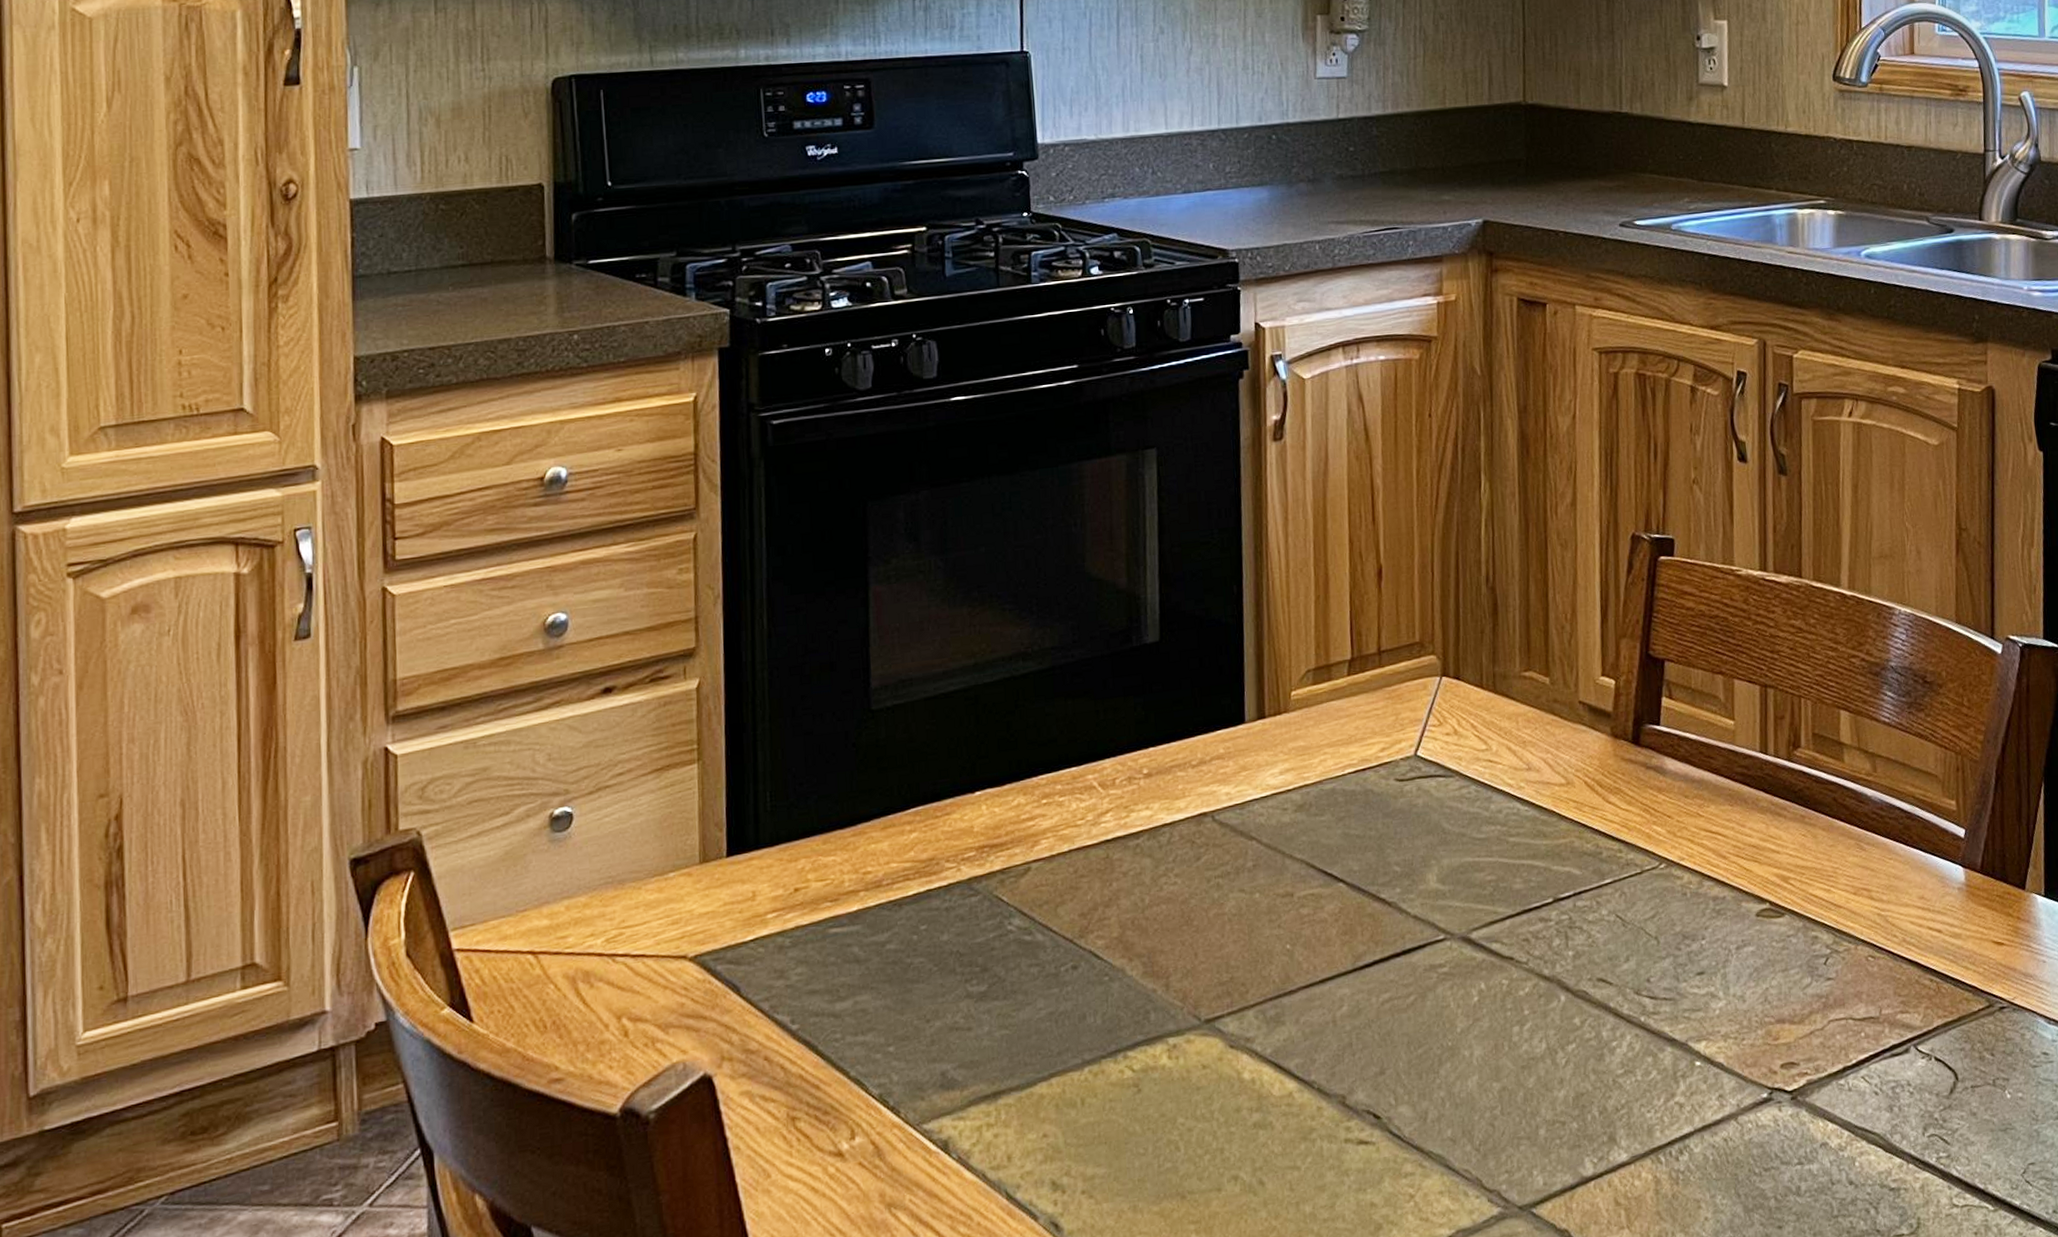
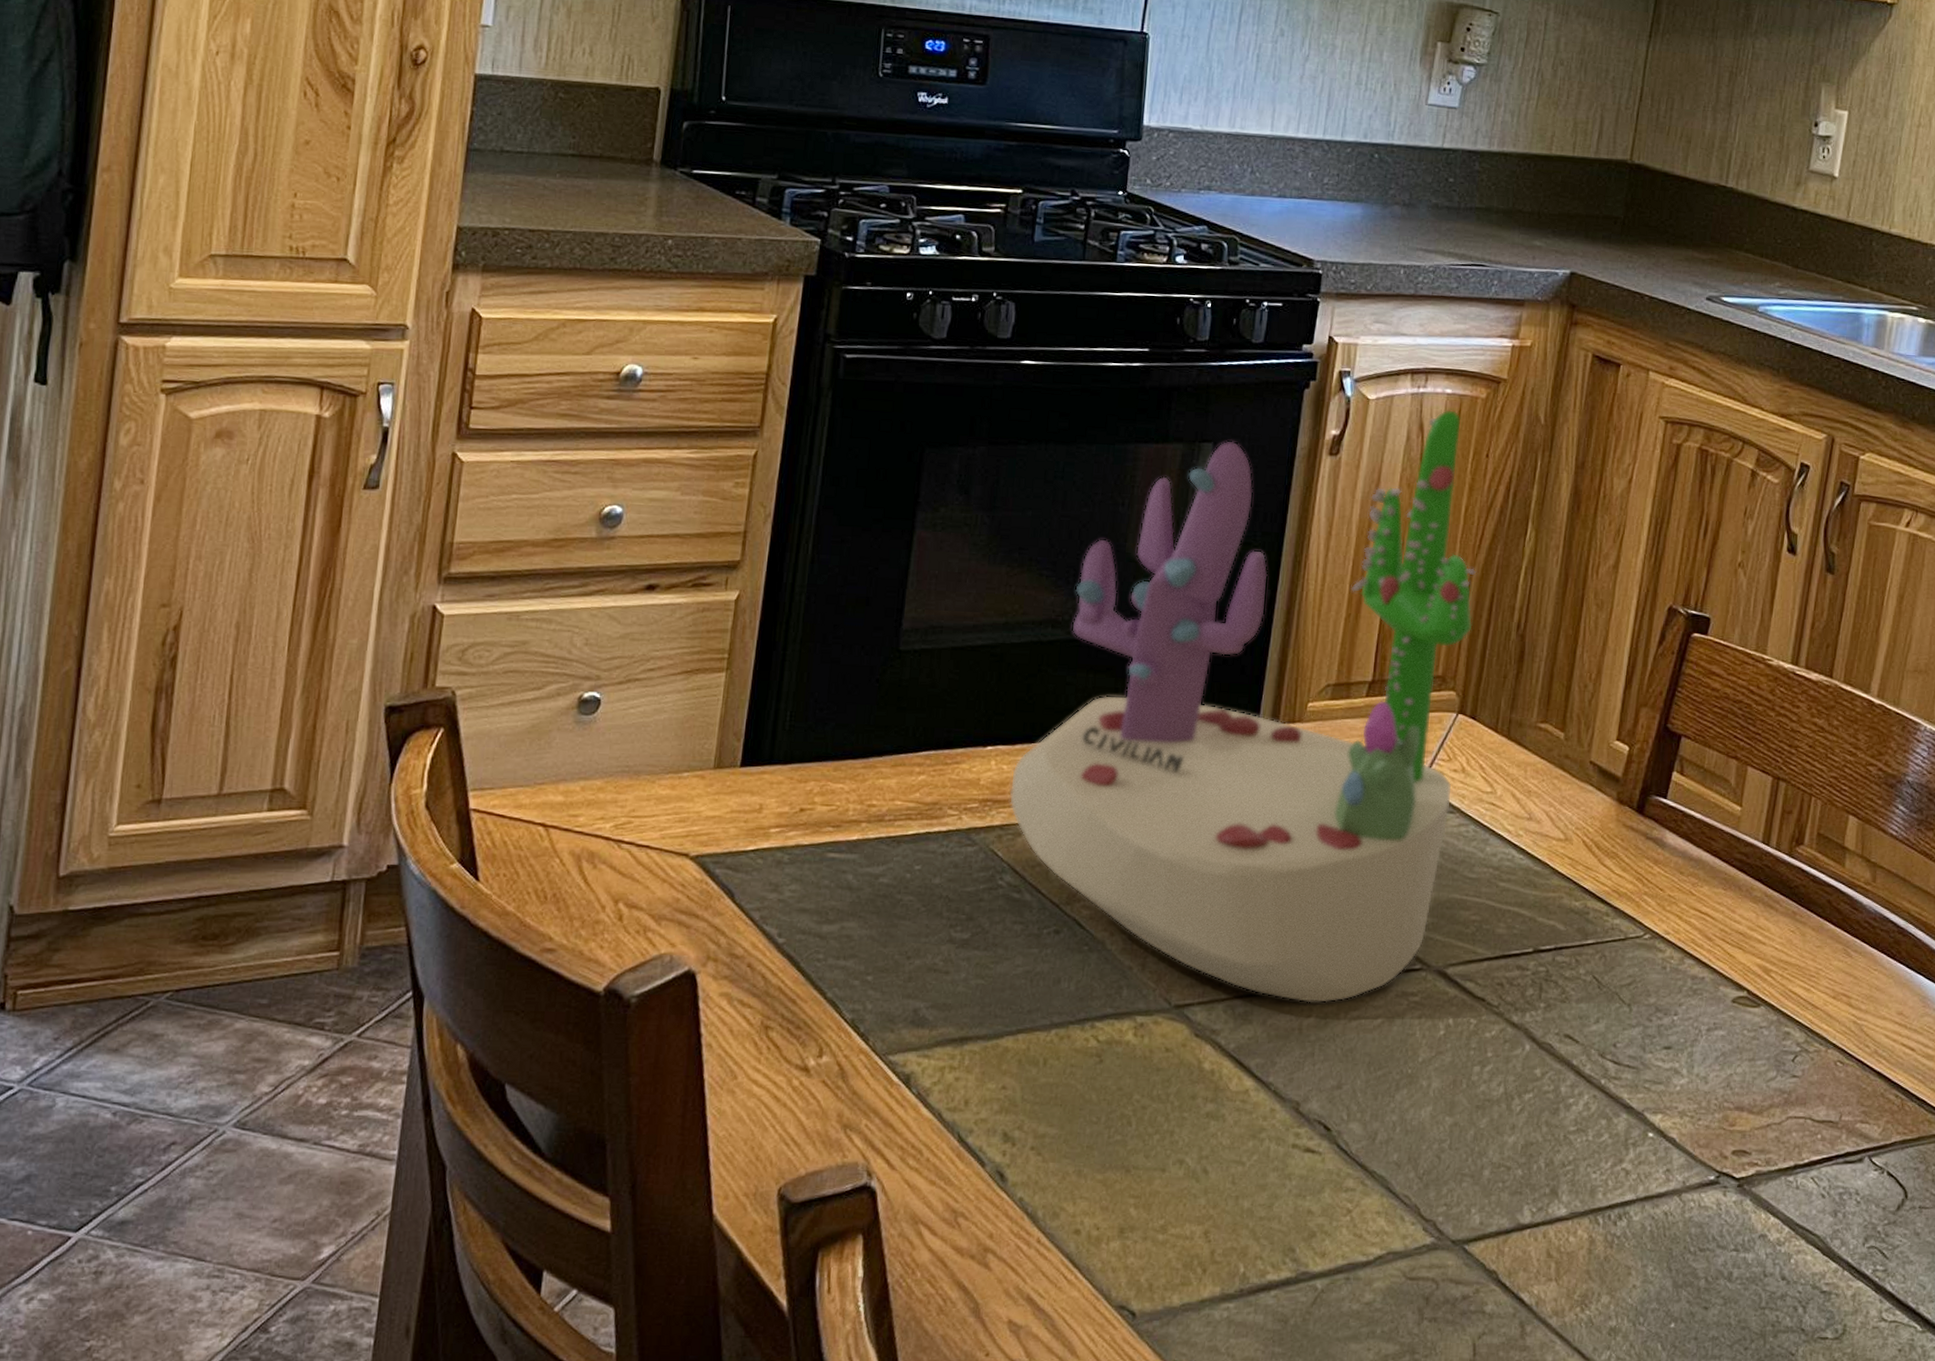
succulent planter: none [1004,375,1449,995] -> present [1009,409,1477,1004]

